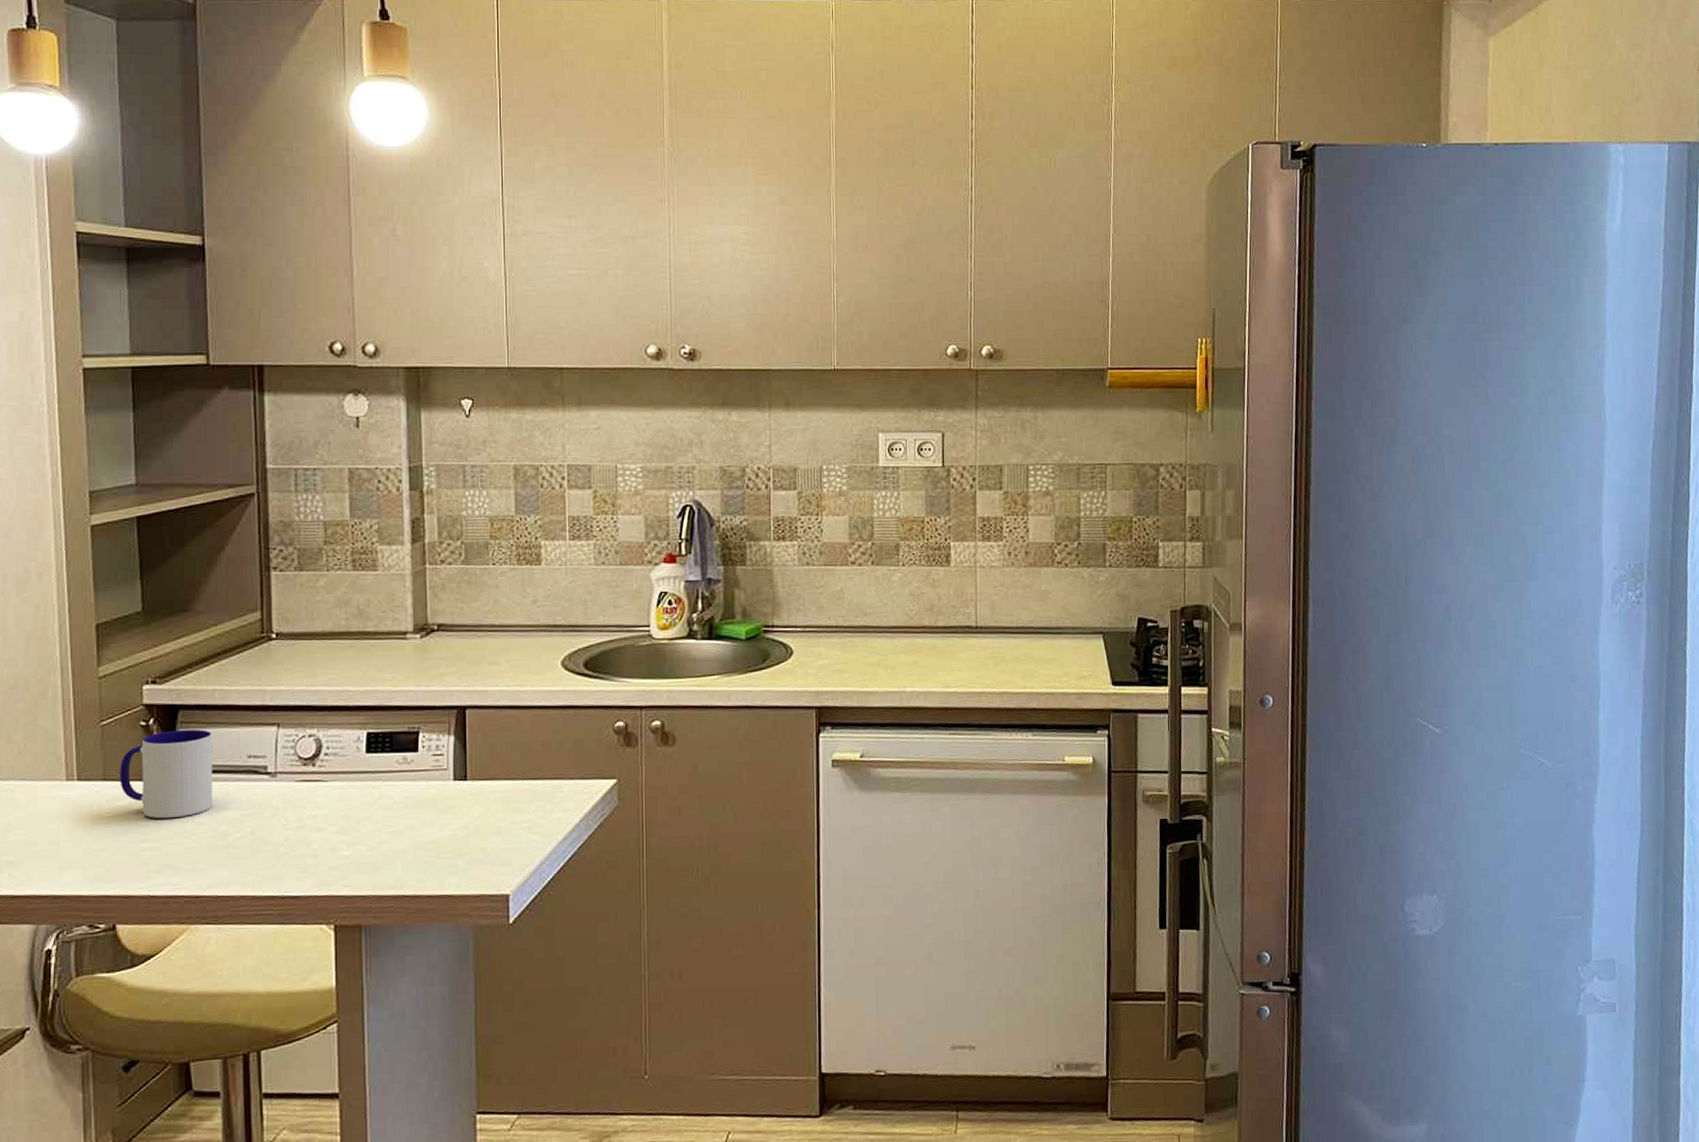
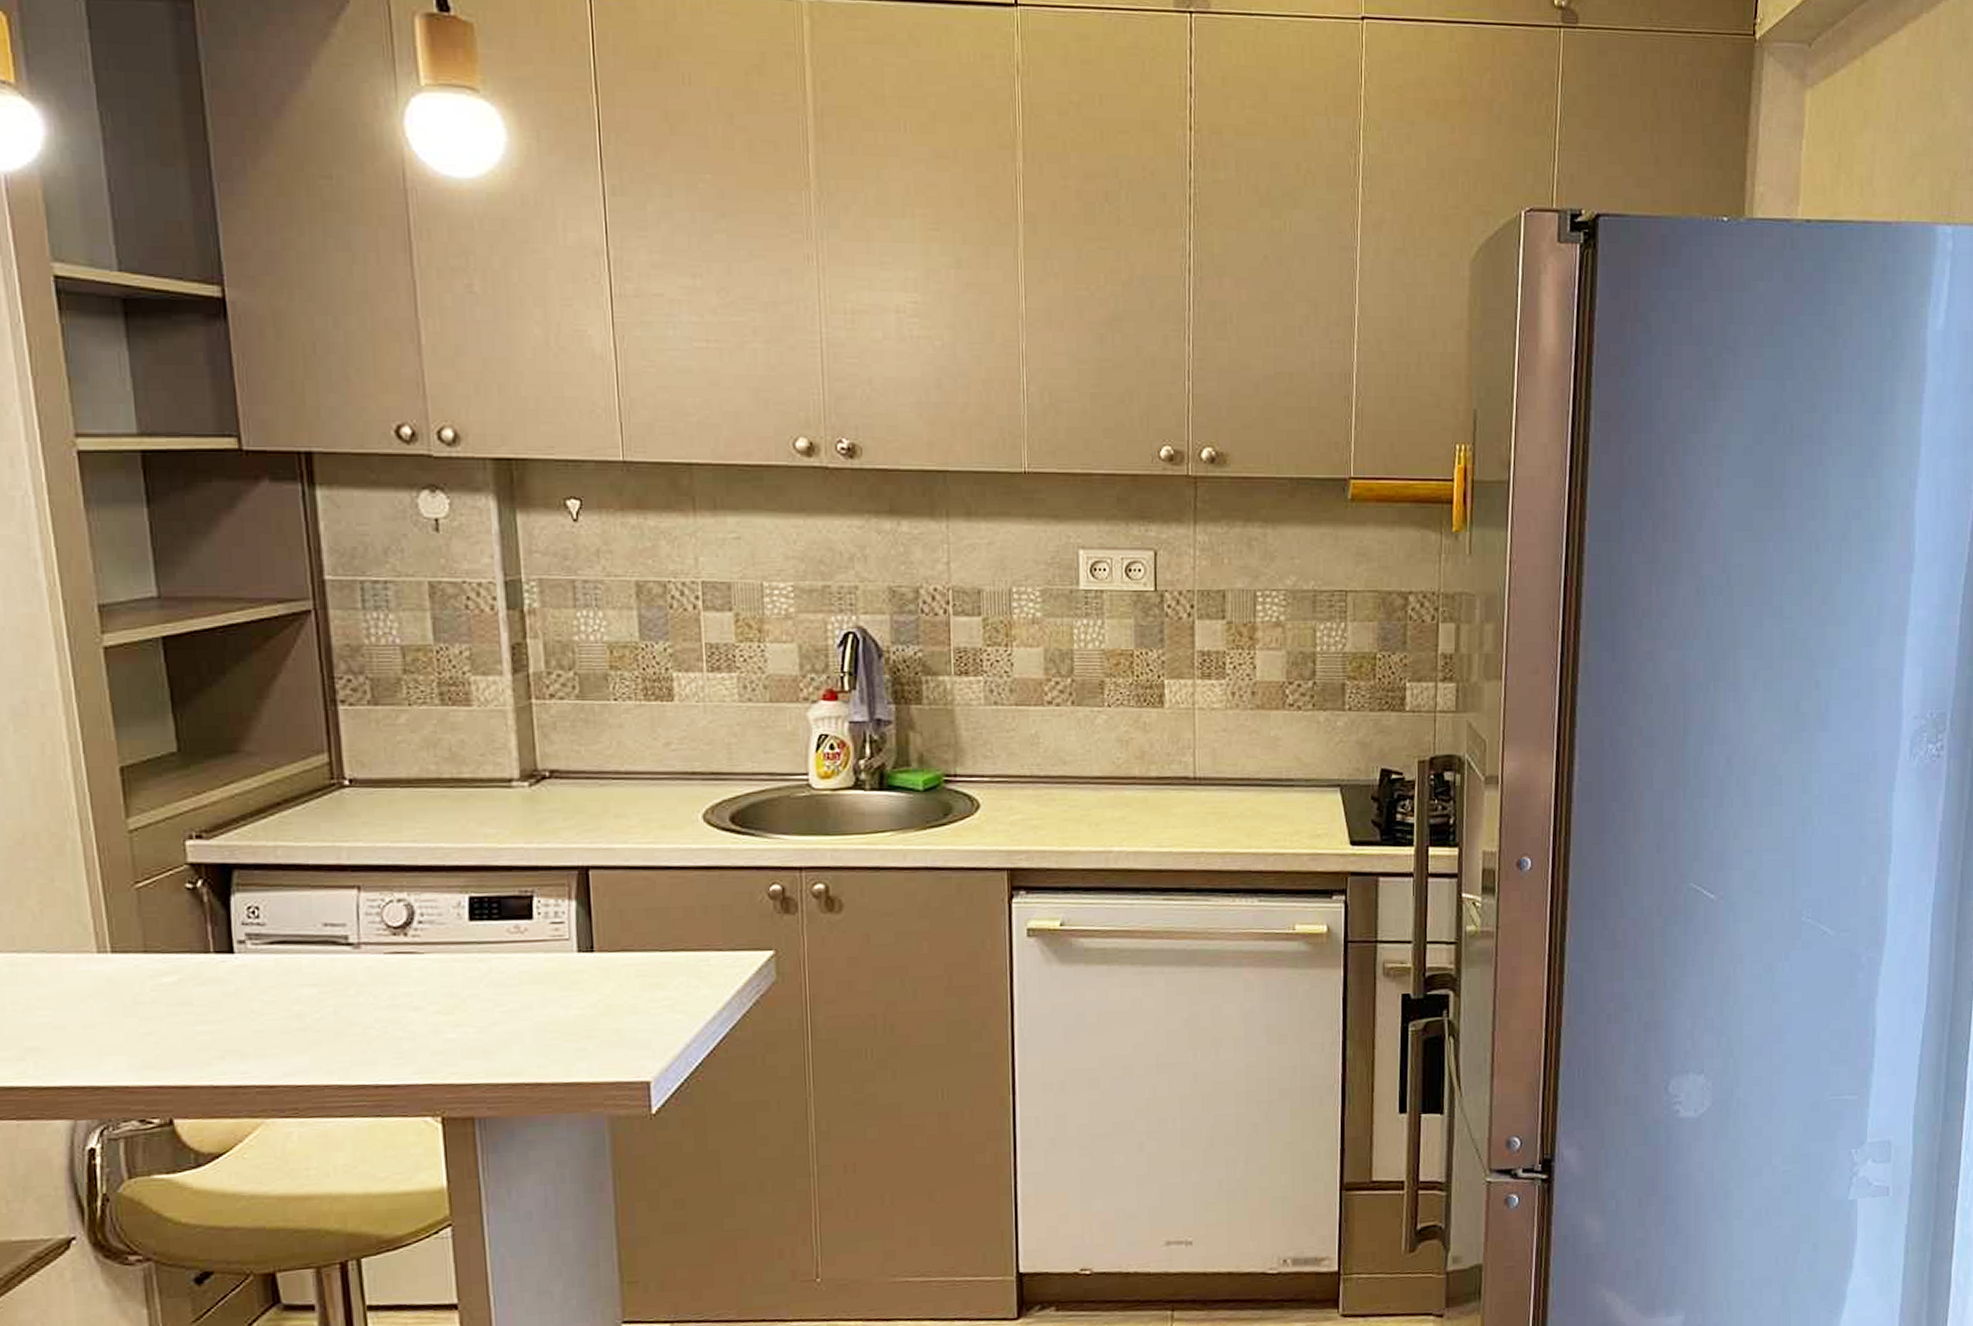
mug: present [120,729,214,819] -> none [164,892,284,997]

